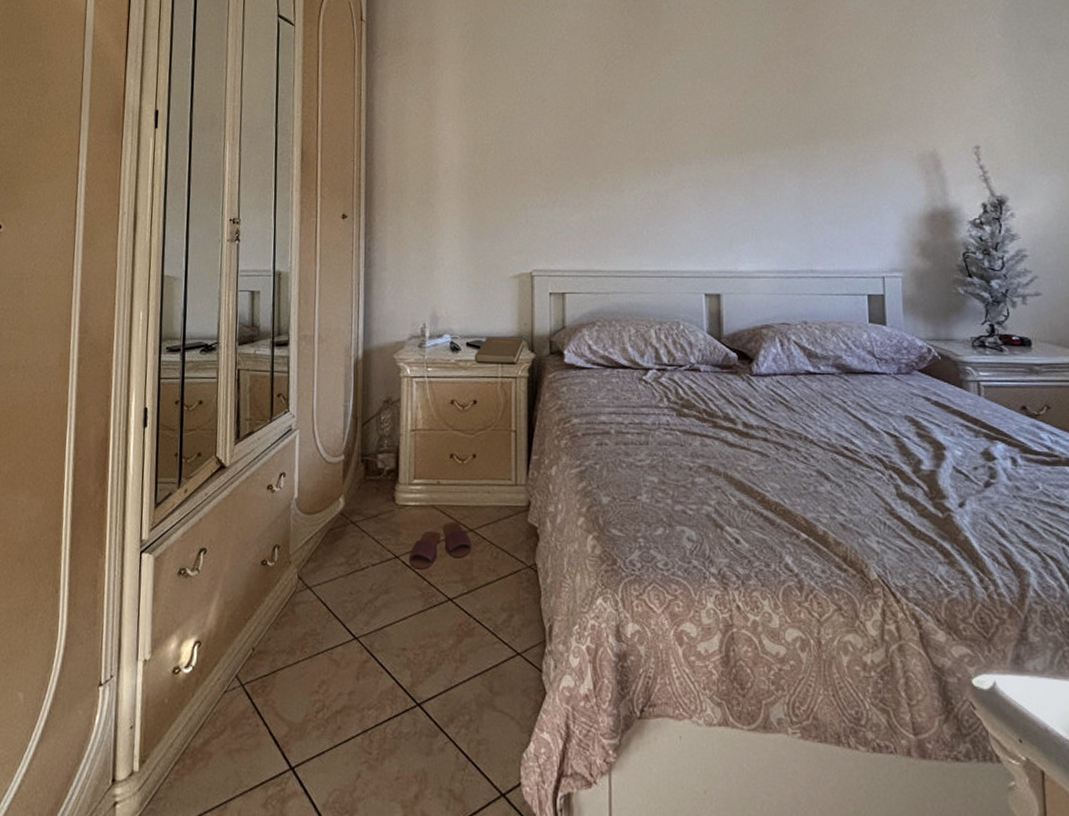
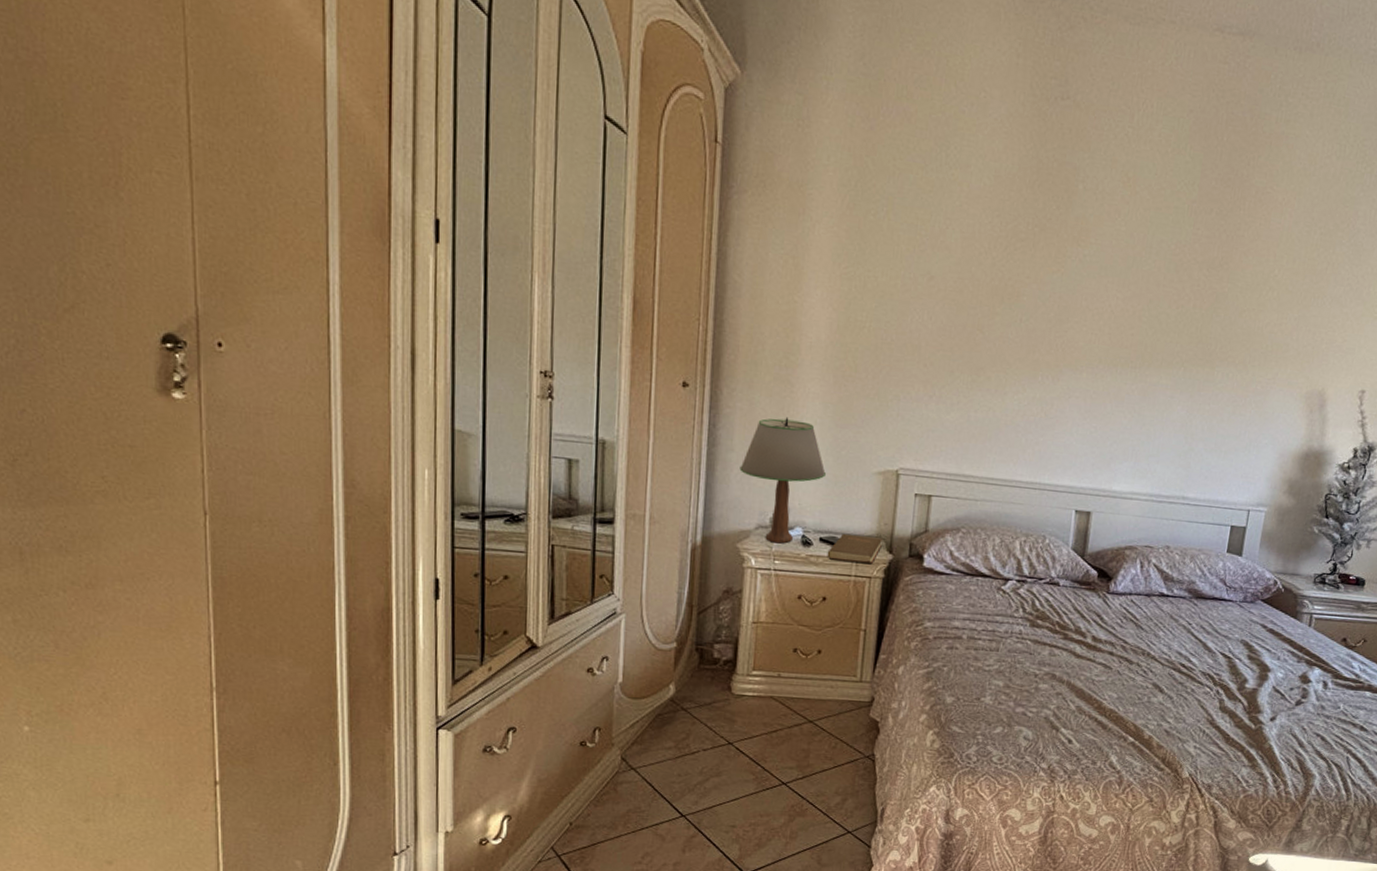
table lamp: none [392,234,467,351] -> present [739,416,826,544]
slippers: present [408,522,472,570] -> none [742,713,810,756]

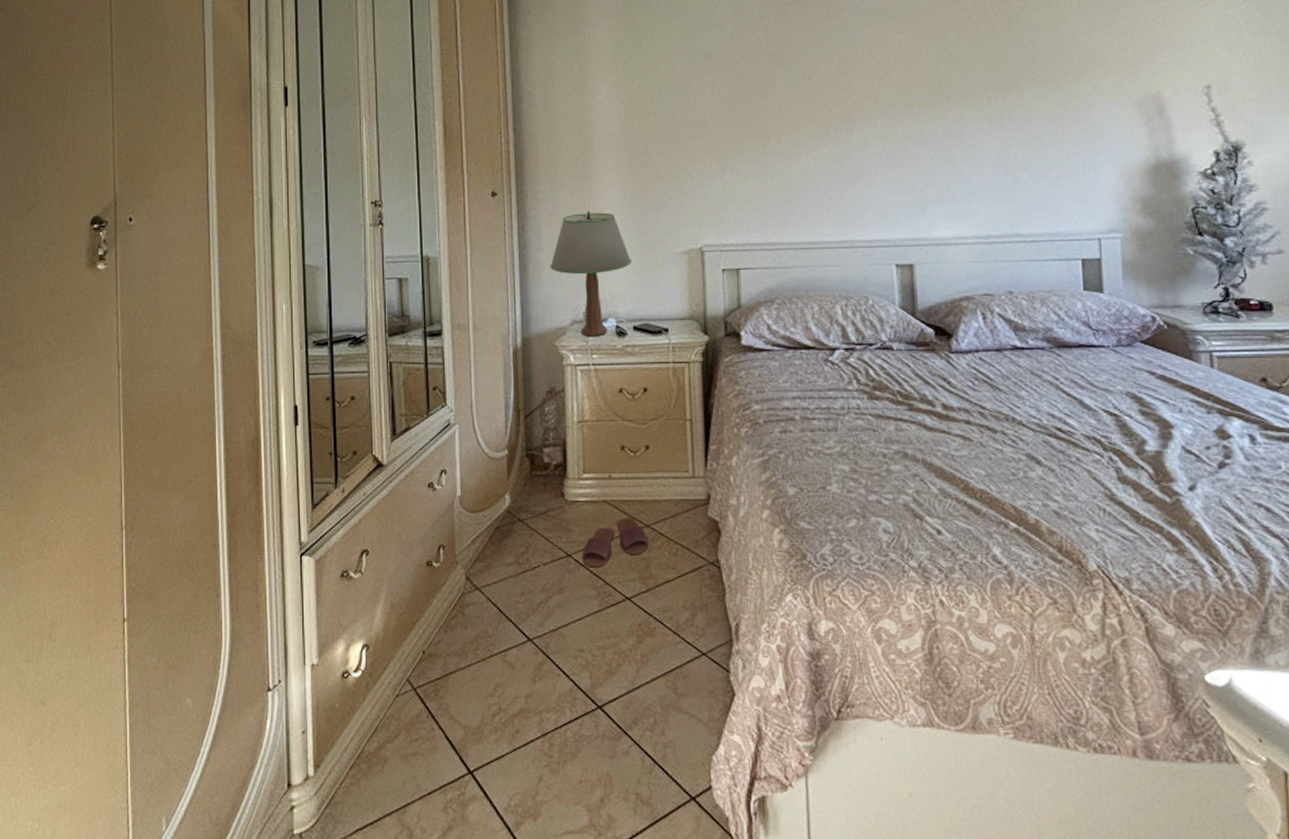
slippers: none [742,713,810,756] -> present [582,517,649,568]
book: present [827,533,882,565] -> none [642,319,696,349]

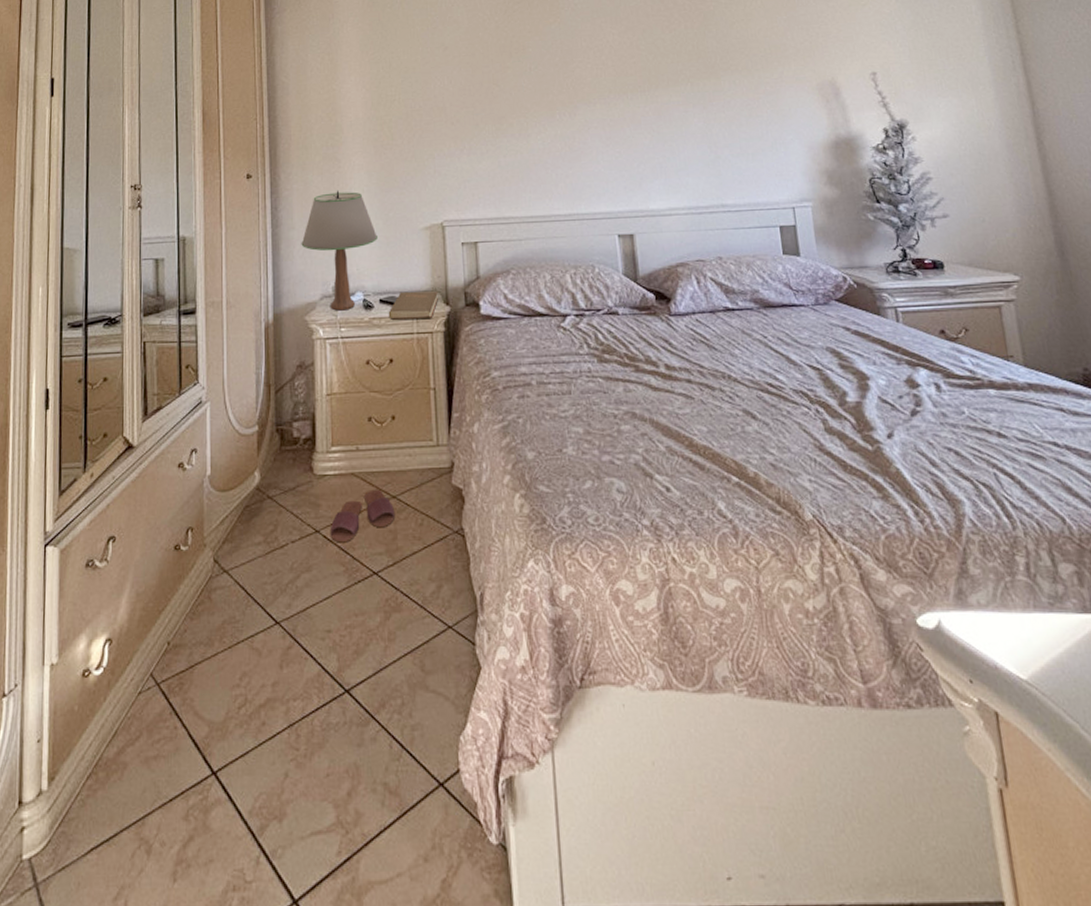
book: none [642,319,696,349] -> present [388,291,438,320]

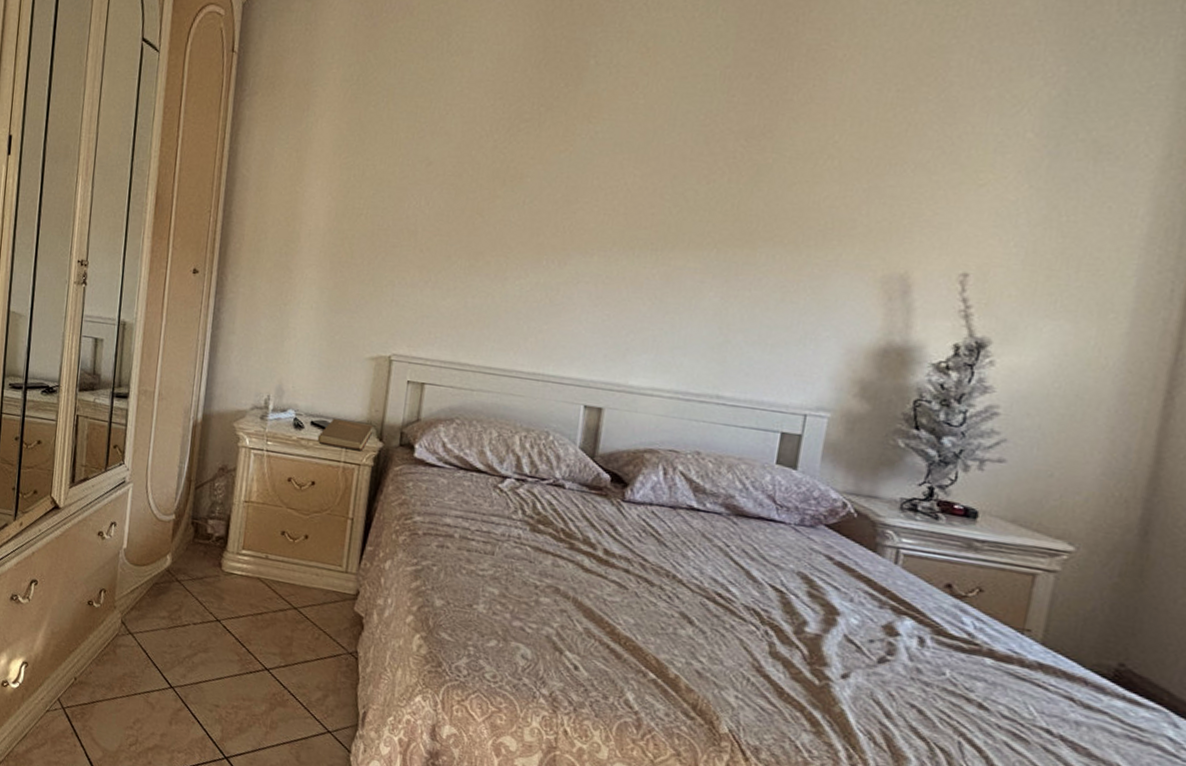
table lamp: present [301,190,378,311] -> none [239,301,319,425]
slippers: present [330,489,396,543] -> none [229,596,294,637]

